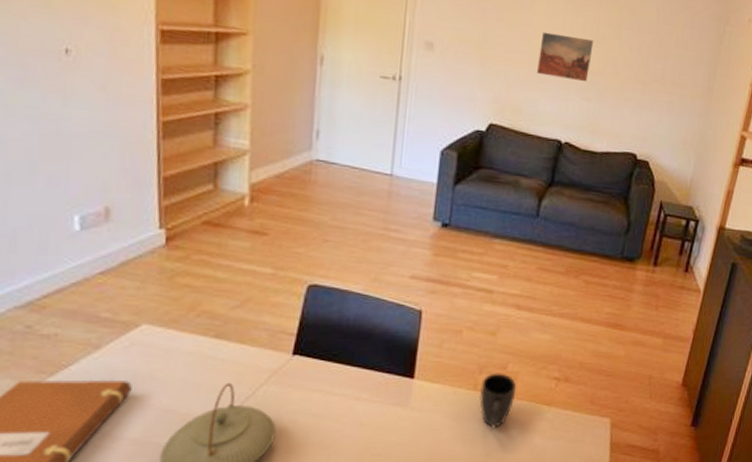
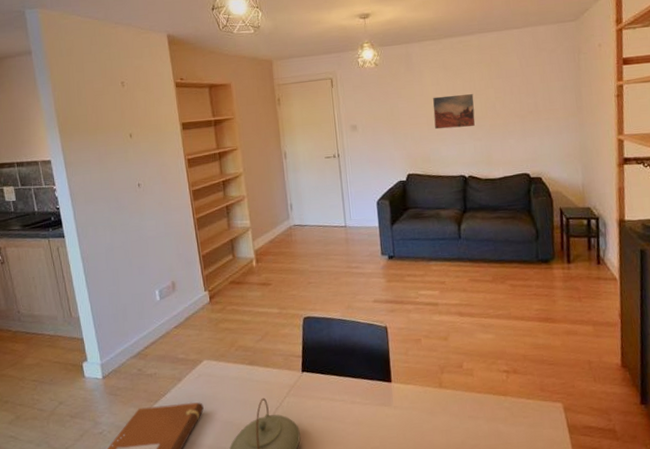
mug: present [479,373,517,429] -> none [444,371,475,420]

